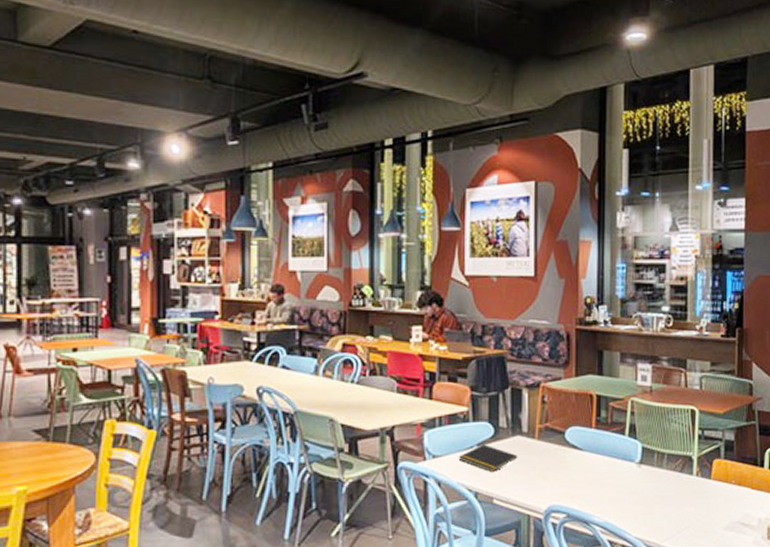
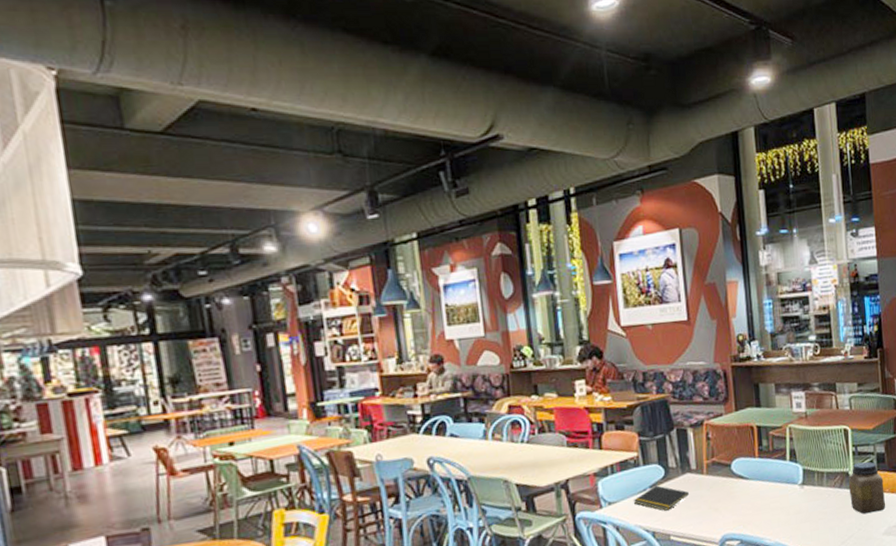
jar: none [691,448,730,504] -> present [849,461,885,514]

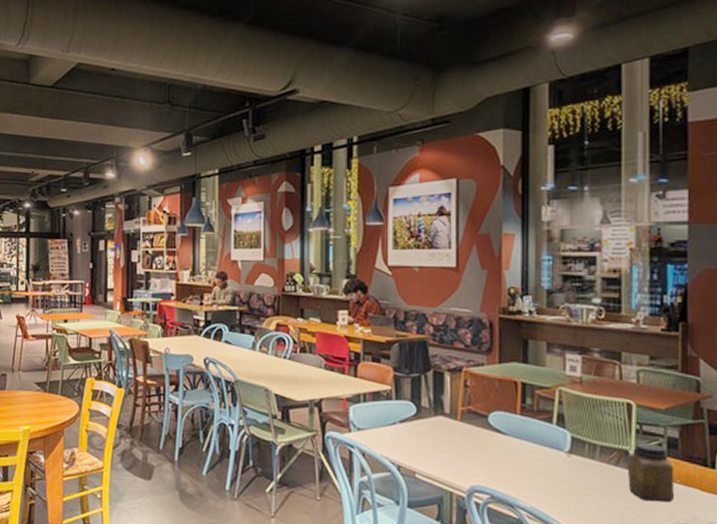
notepad: present [633,485,690,511] -> none [381,422,441,448]

